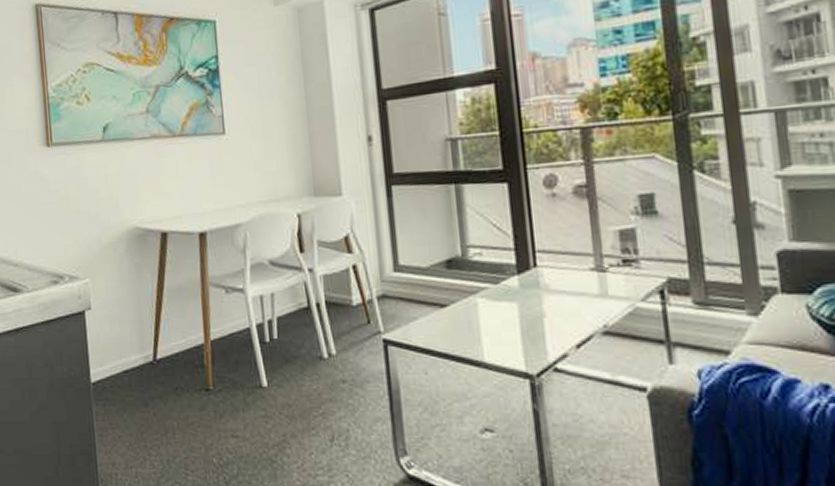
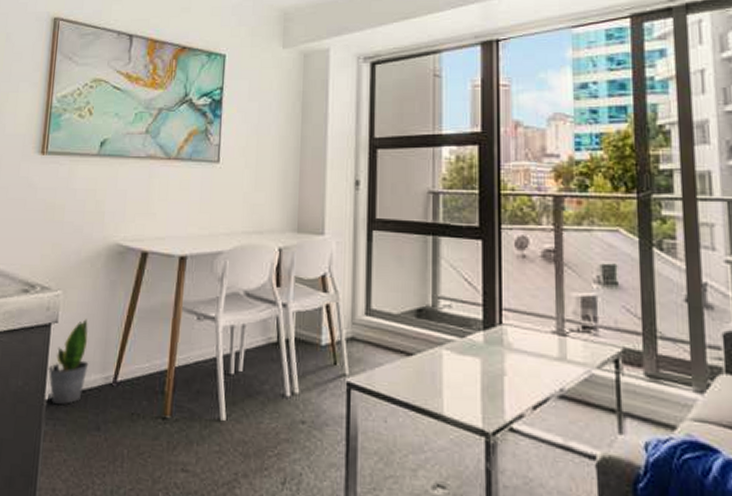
potted plant: none [89,303,128,387] -> present [48,319,89,405]

